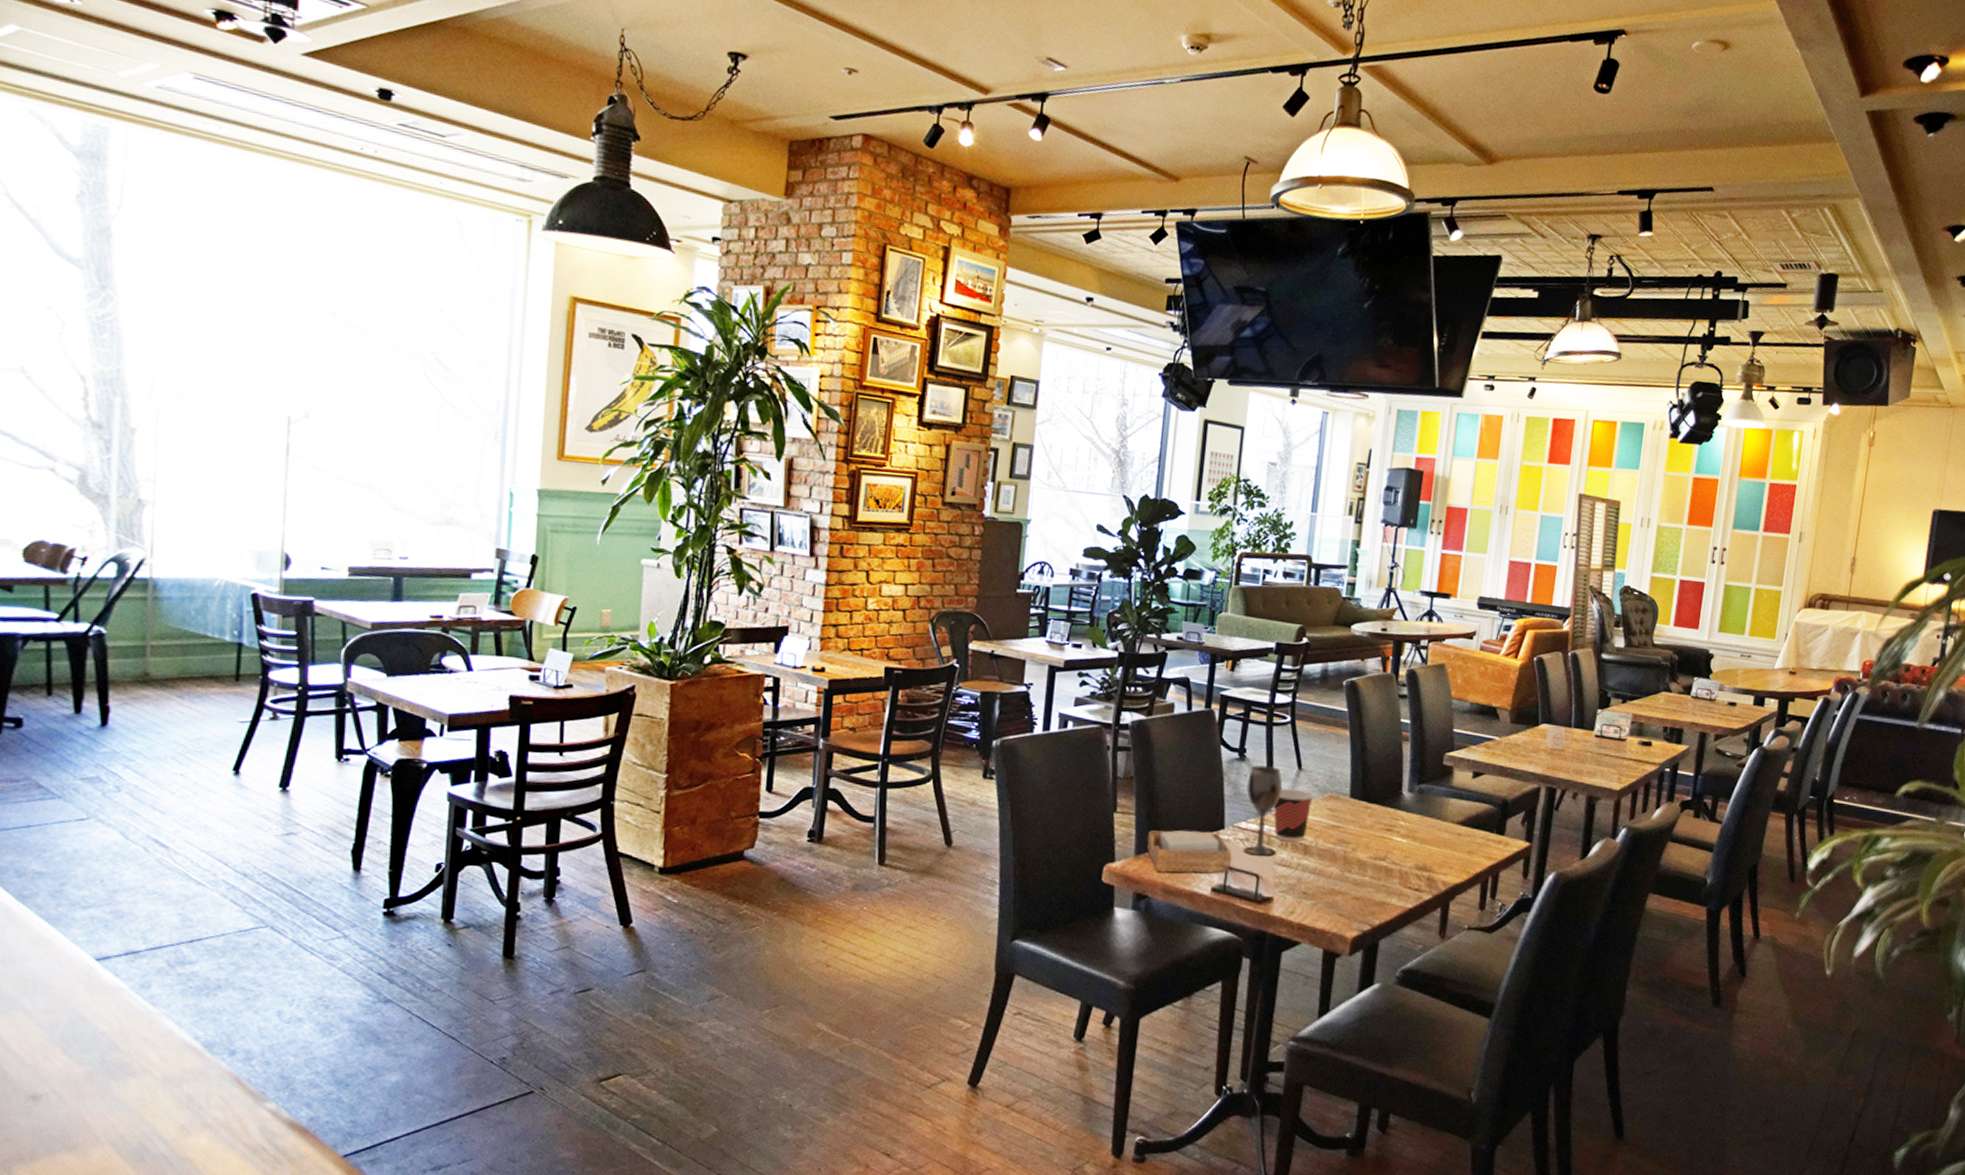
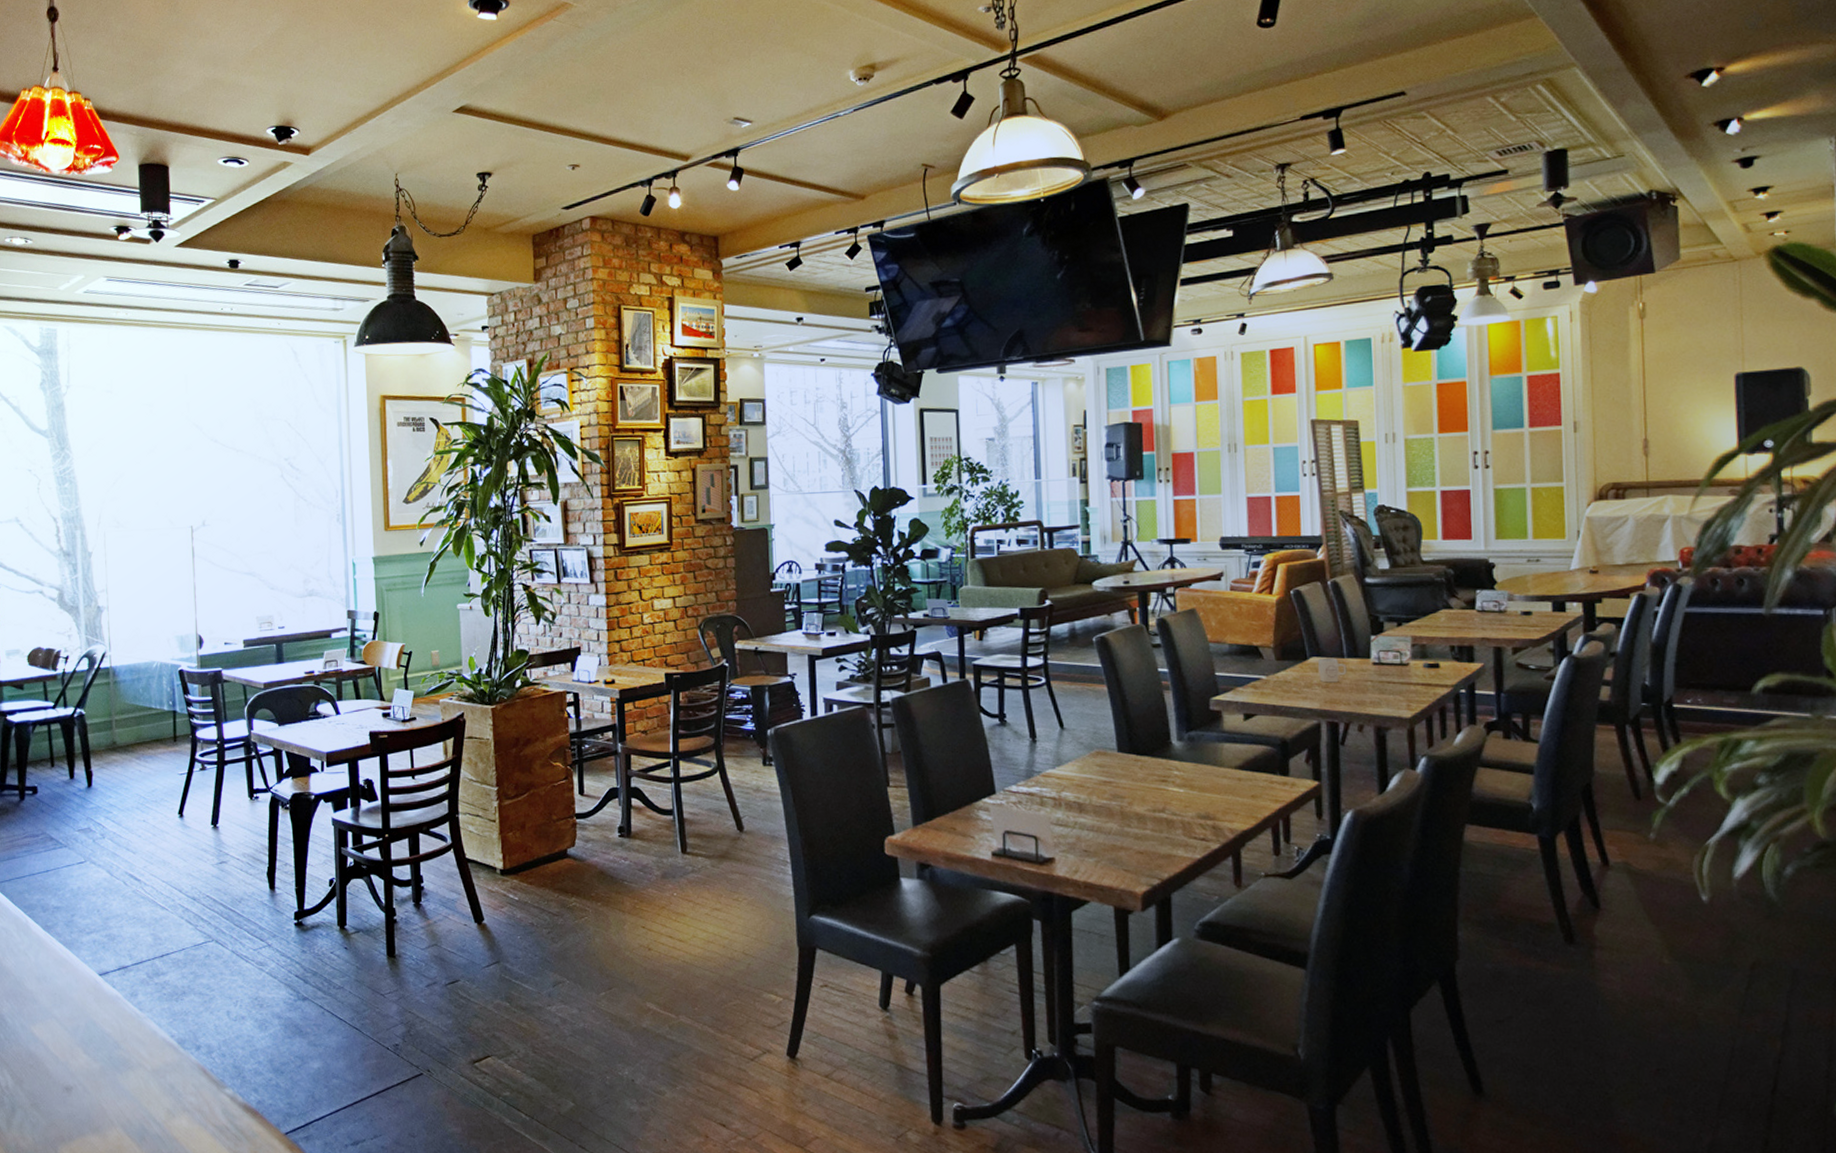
napkin holder: present [1147,830,1232,874] -> none [922,797,1007,841]
wine glass: present [1244,764,1283,856] -> none [1011,727,1051,817]
cup: present [1274,788,1314,842] -> none [1042,748,1080,801]

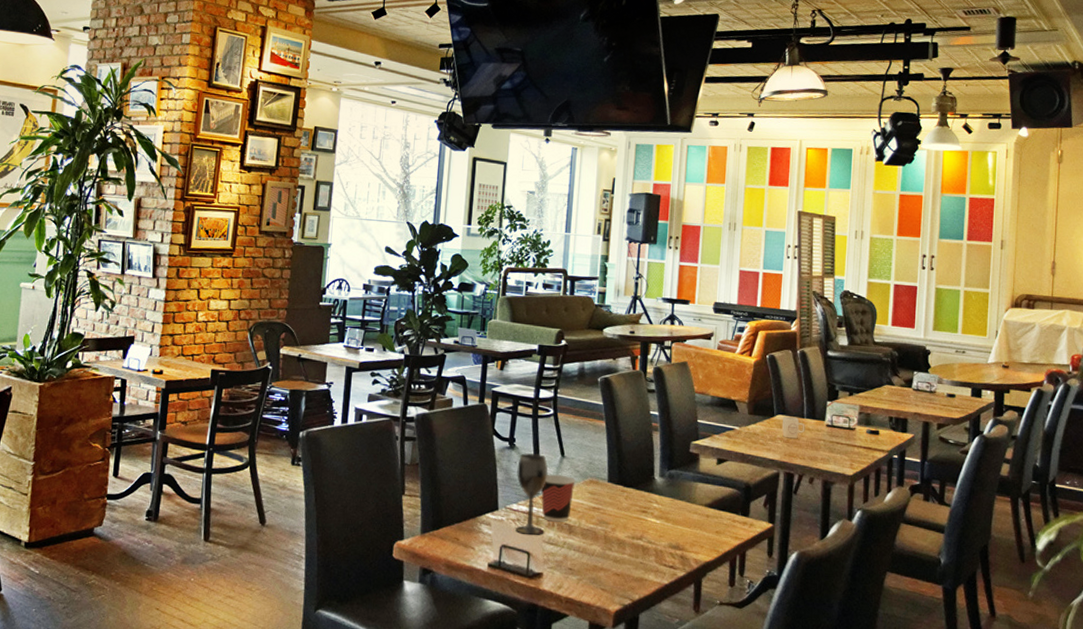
wine glass: none [1011,727,1051,817] -> present [515,452,548,535]
cup: none [1042,748,1080,801] -> present [541,474,576,522]

